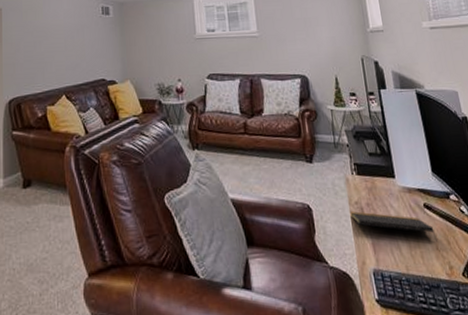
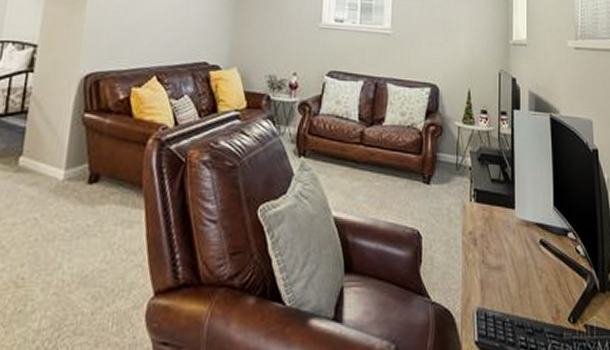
notepad: present [350,211,437,241] -> none [462,243,548,282]

